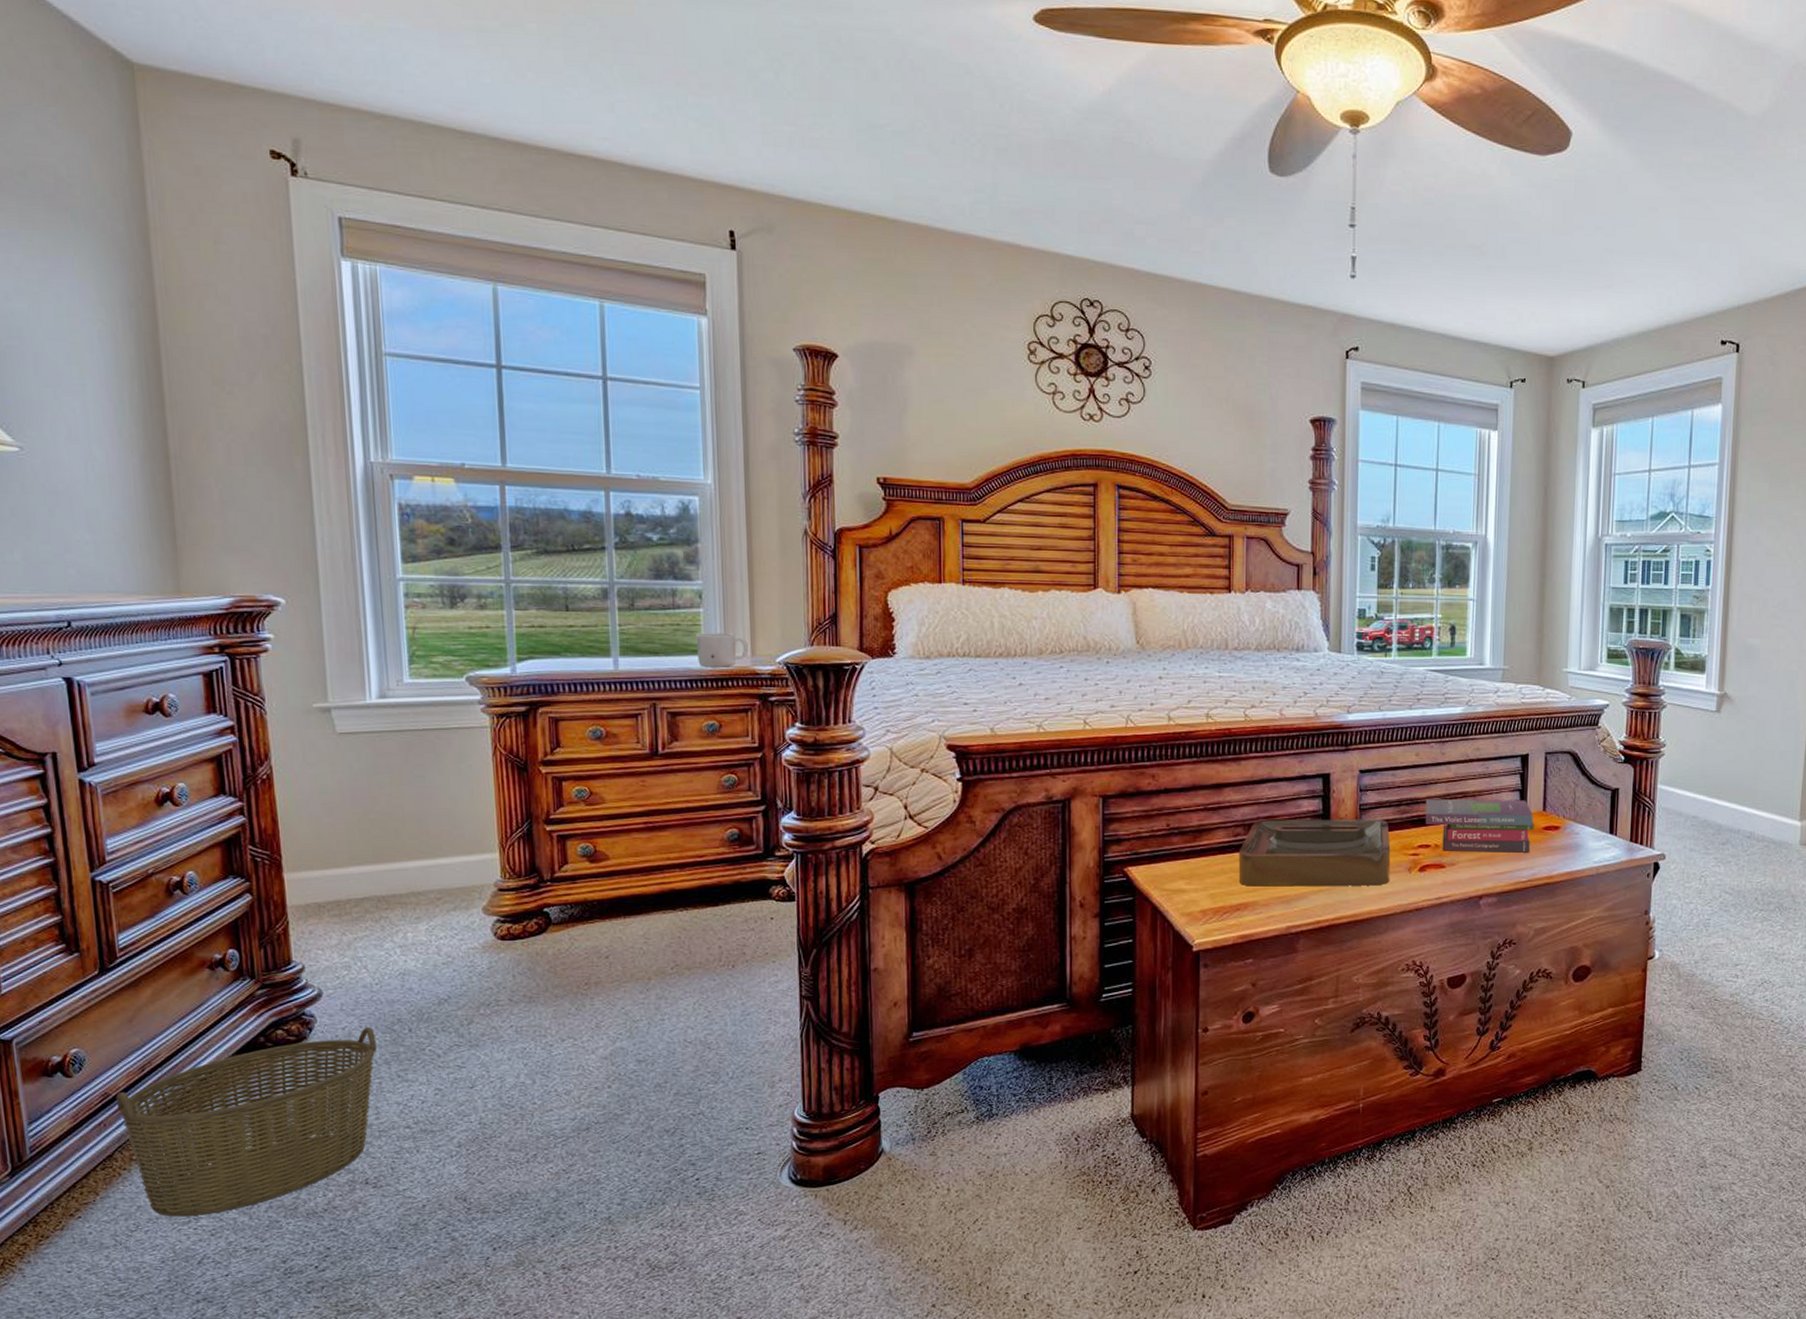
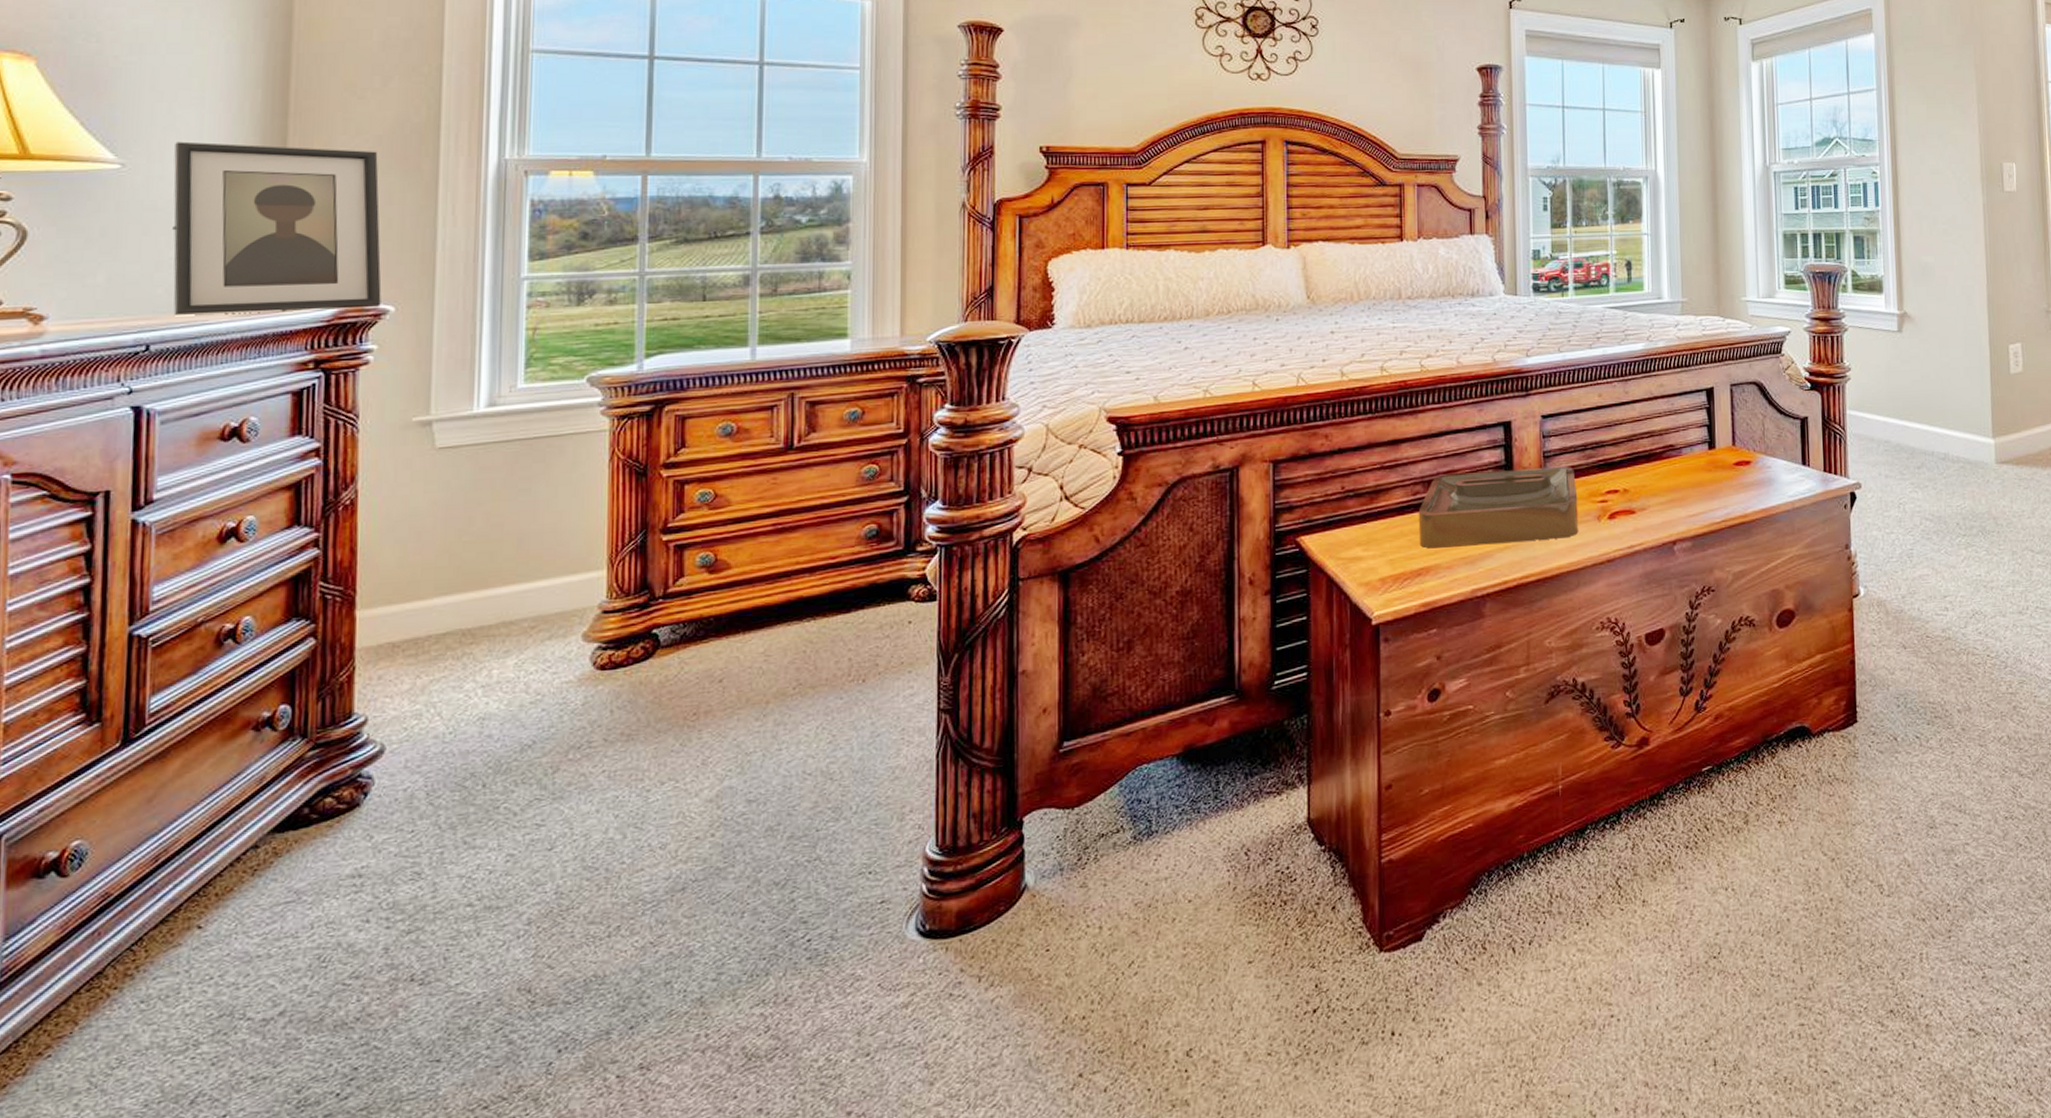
picture frame: none [65,428,272,599] -> present [172,141,382,315]
basket: present [116,1026,376,1217] -> none [117,785,442,1045]
mug: present [695,633,748,667] -> none [841,313,897,351]
books: present [1425,799,1534,853] -> none [1611,435,1725,495]

